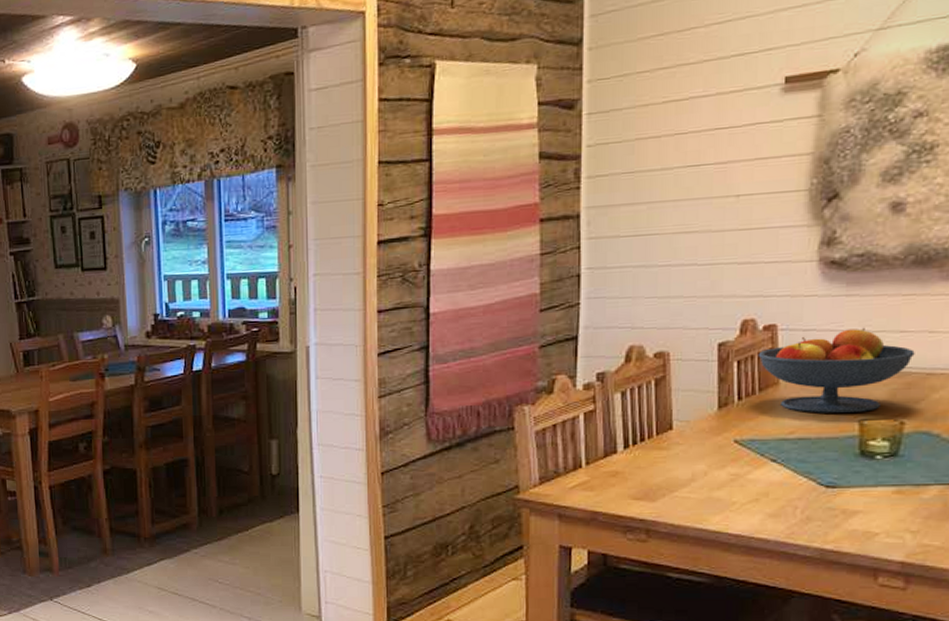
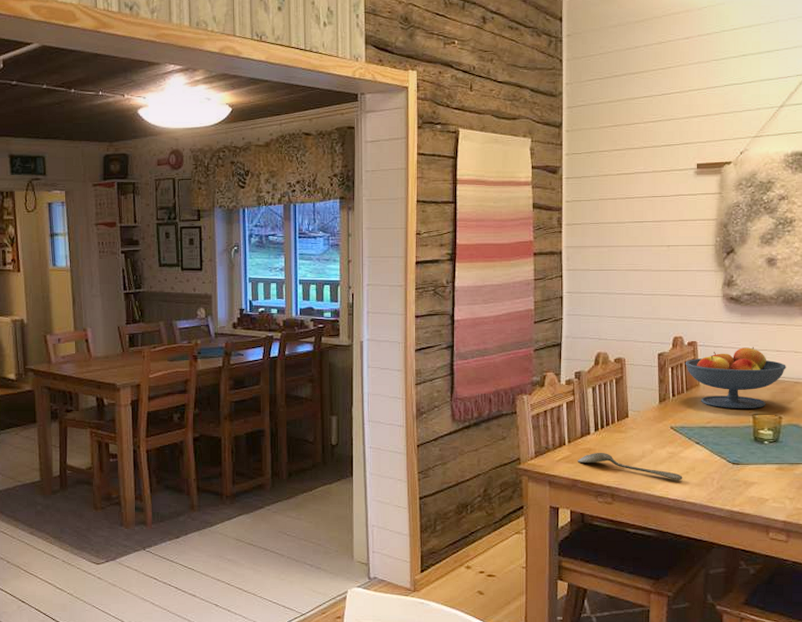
spoon: none [598,475,751,510] -> present [577,452,683,480]

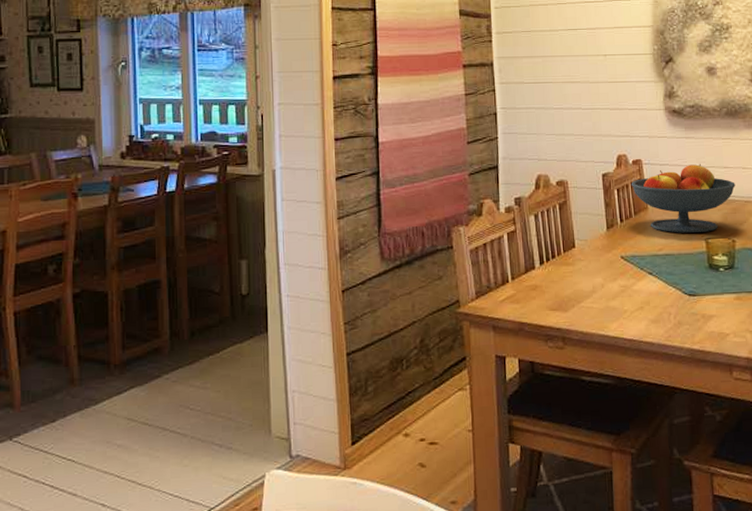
spoon: present [577,452,683,480] -> none [523,289,638,317]

